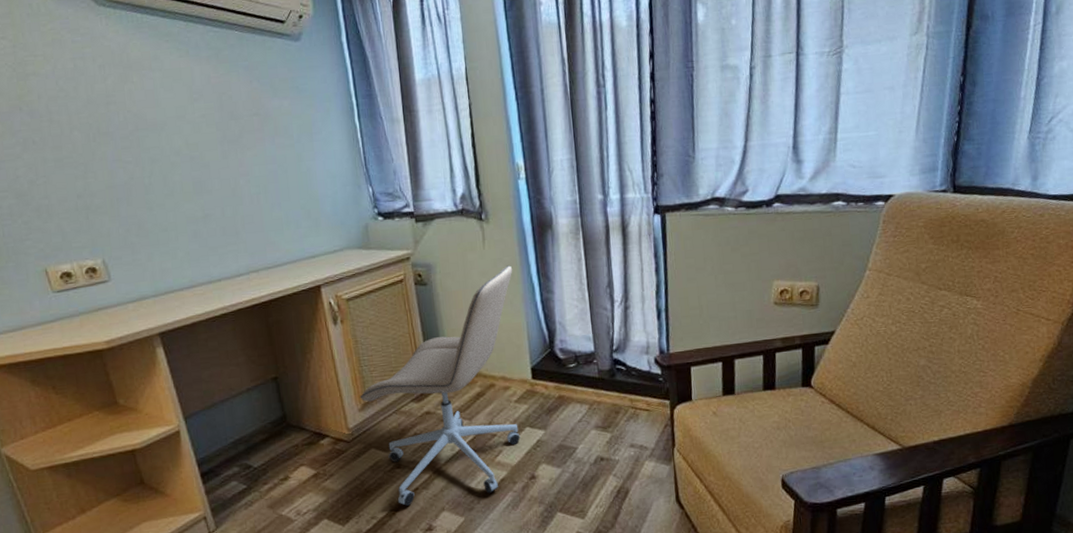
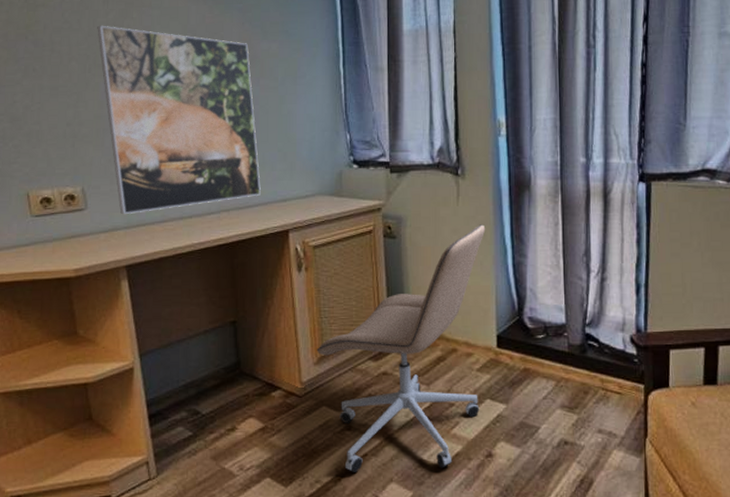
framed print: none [96,91,288,284] -> present [97,25,261,215]

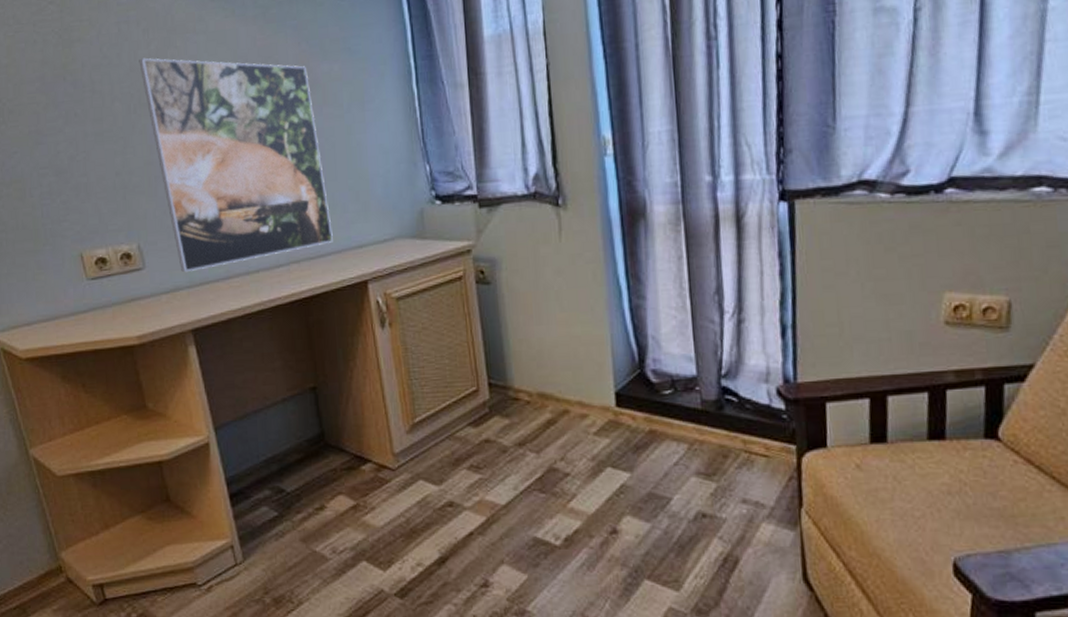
office chair: present [316,224,486,472] -> none [408,262,600,554]

